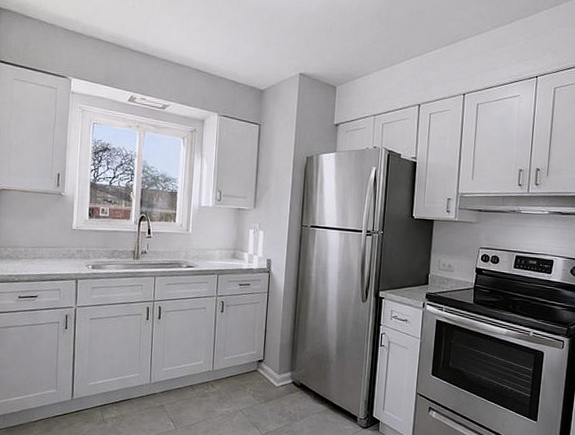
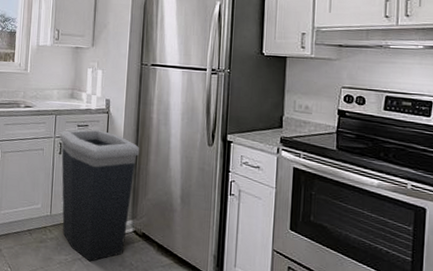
trash bin: none [221,288,299,412] -> present [59,129,140,262]

